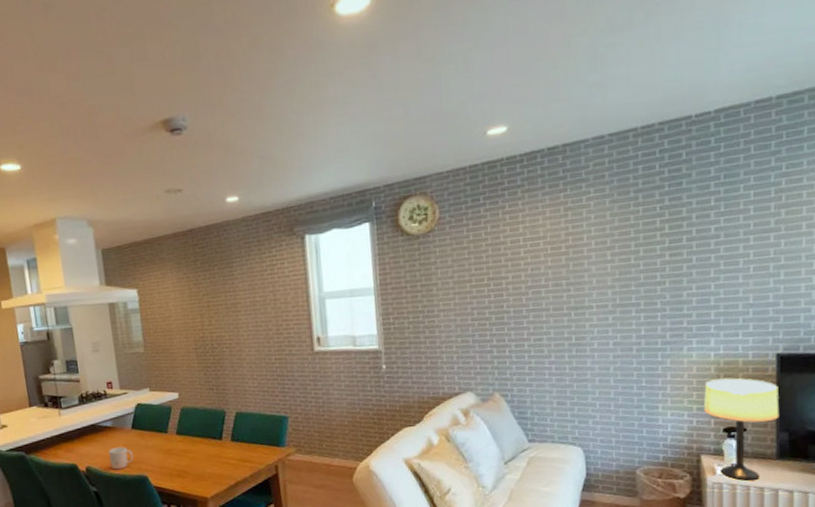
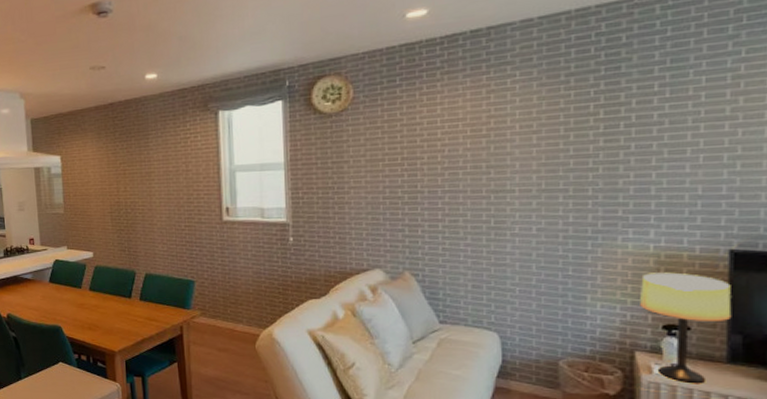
mug: present [108,446,134,470] -> none [28,298,50,319]

